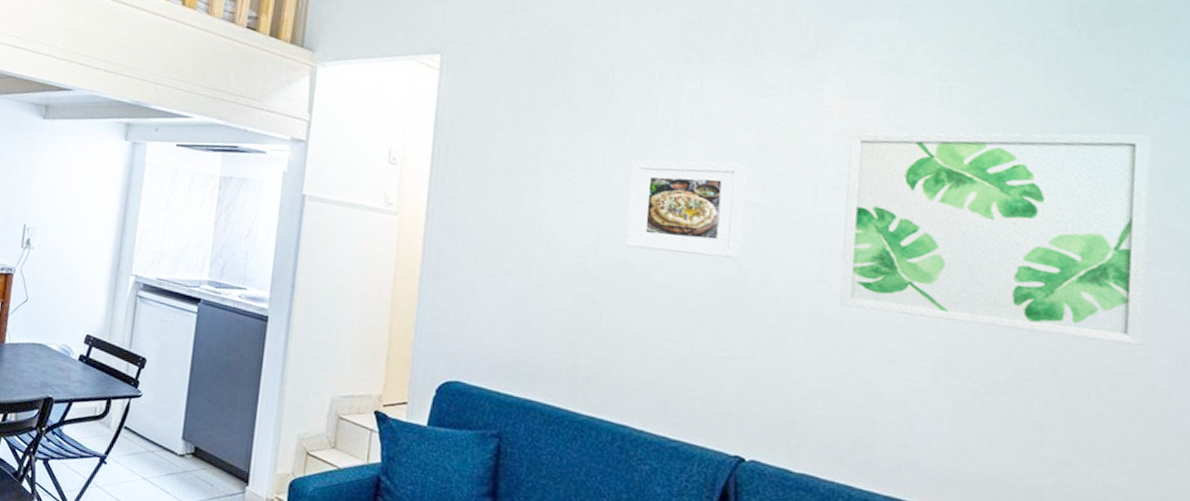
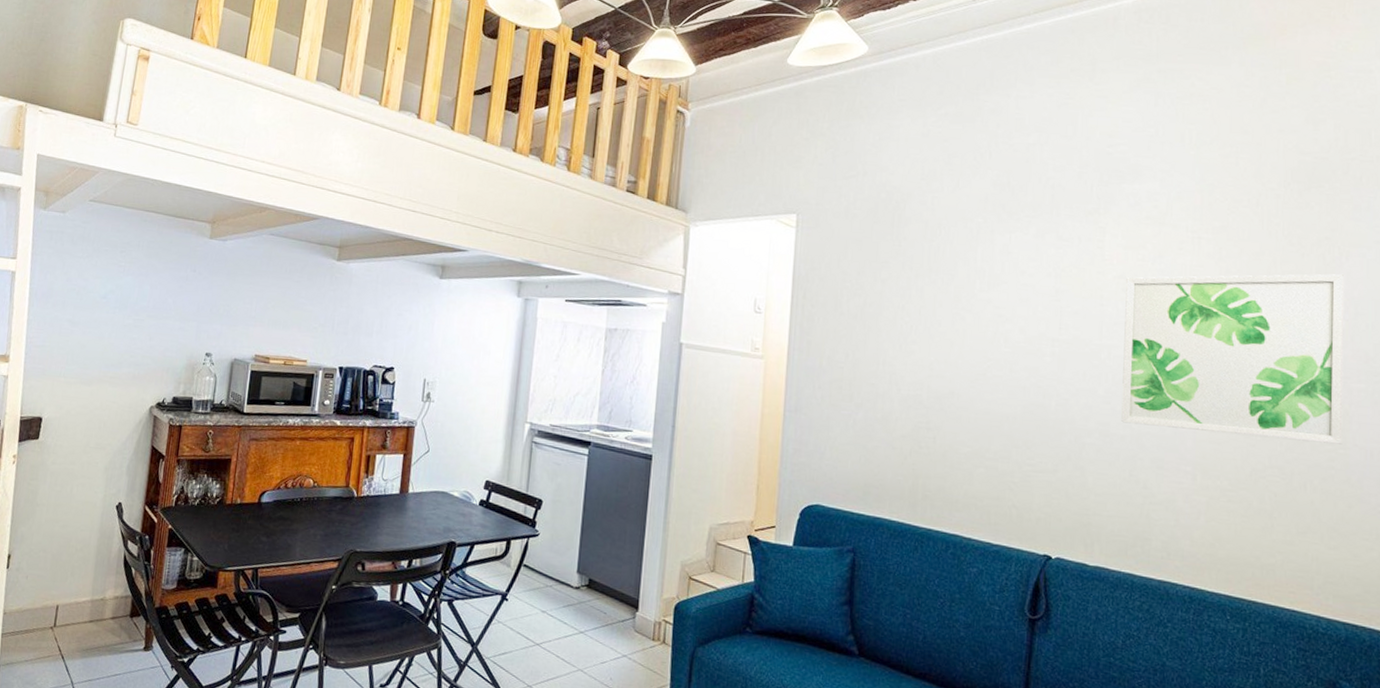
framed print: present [625,160,747,259] -> none [953,304,1048,387]

